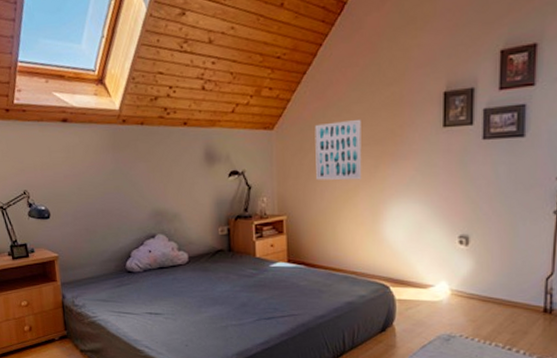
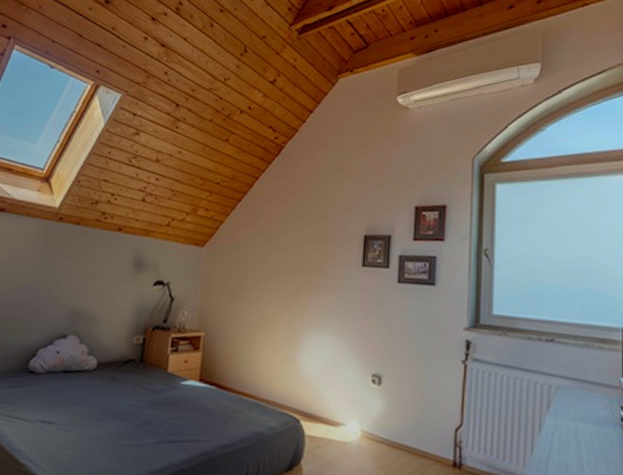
wall art: present [314,119,362,181] -> none [239,248,287,306]

